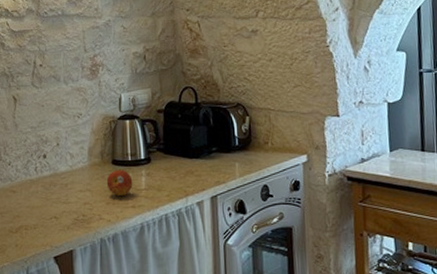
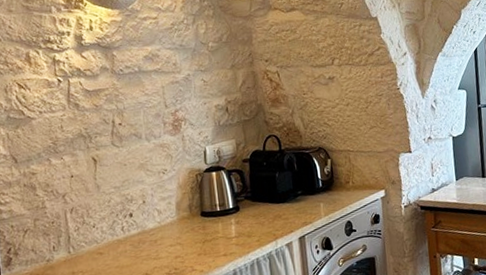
fruit: present [106,169,133,197] -> none [196,220,224,247]

